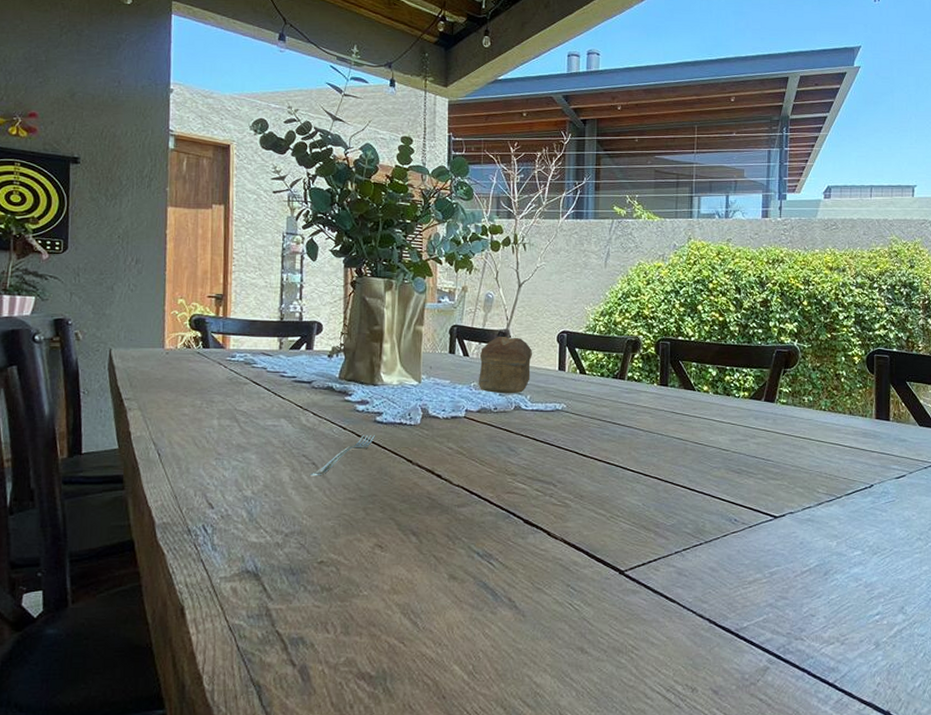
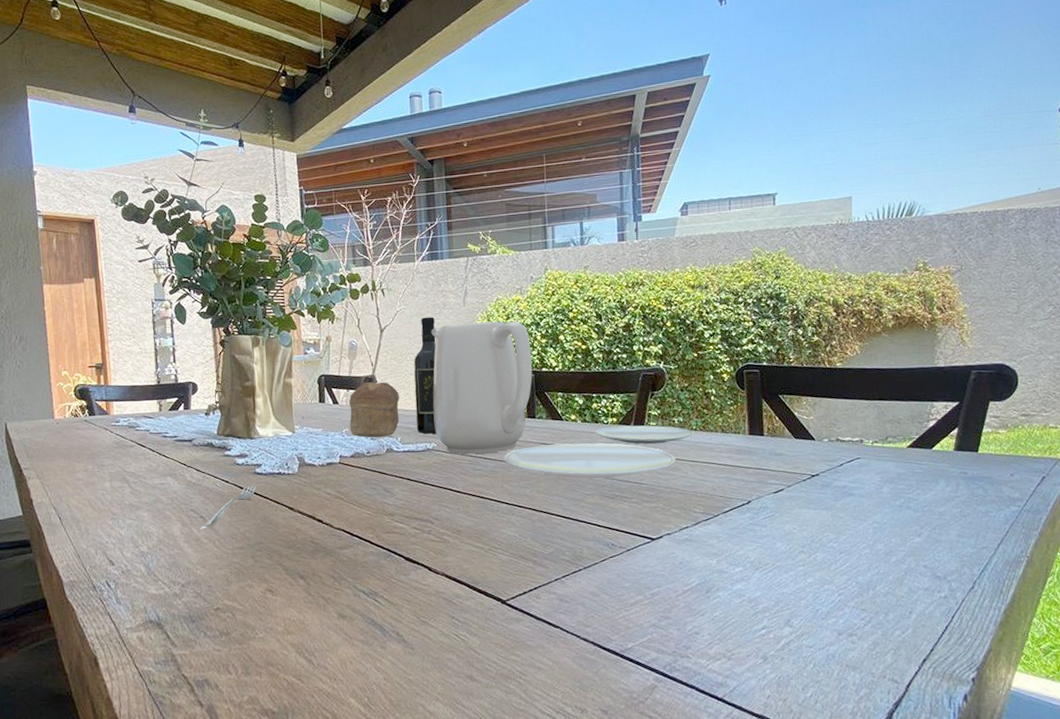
wine bottle: none [547,275,574,394] -> present [413,316,437,434]
pitcher: none [565,285,669,418] -> present [431,321,533,454]
plate: none [633,414,804,453] -> present [504,443,676,480]
plate: none [727,401,823,421] -> present [596,425,695,444]

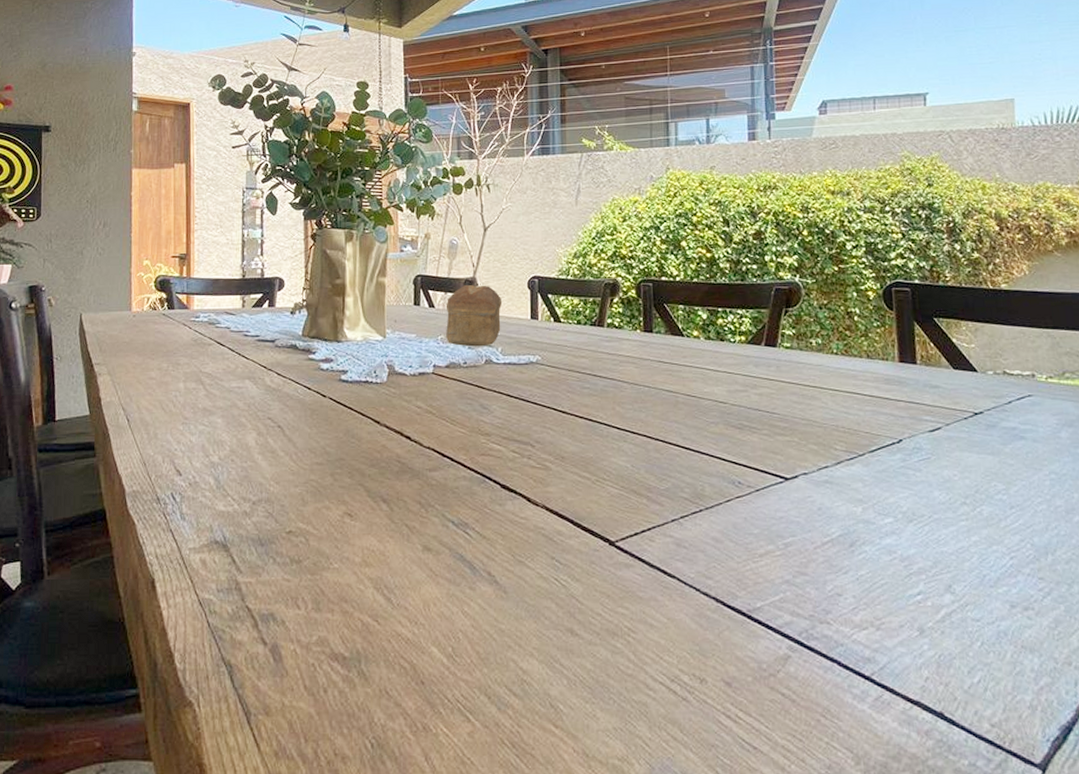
fork: present [198,485,256,529] -> none [275,394,340,440]
wine bottle: present [413,316,437,434] -> none [518,216,545,345]
pitcher: present [431,321,533,454] -> none [538,223,651,370]
plate: present [504,443,676,480] -> none [616,363,814,406]
plate: present [596,425,695,444] -> none [721,345,835,368]

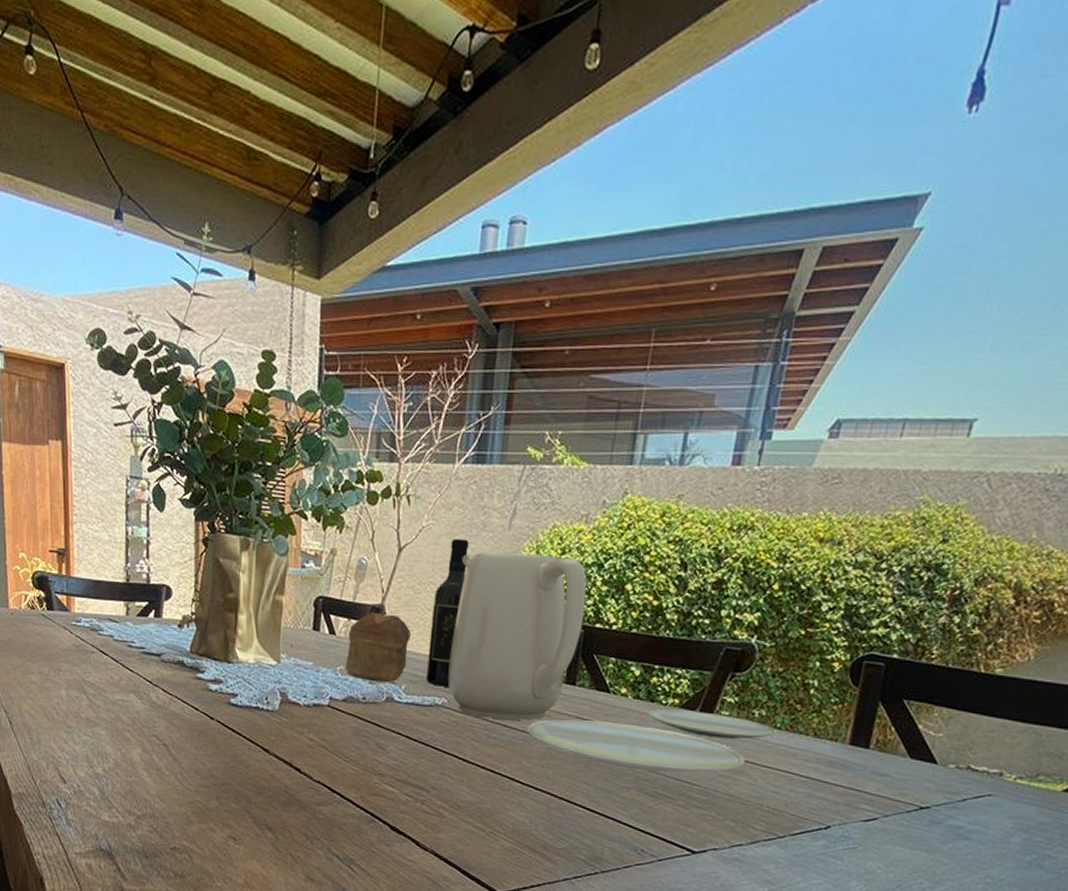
wine bottle: none [518,216,545,345] -> present [425,538,469,687]
pitcher: none [538,223,651,370] -> present [447,552,587,721]
plate: none [616,363,814,406] -> present [527,719,746,773]
plate: none [721,345,835,368] -> present [649,709,778,740]

